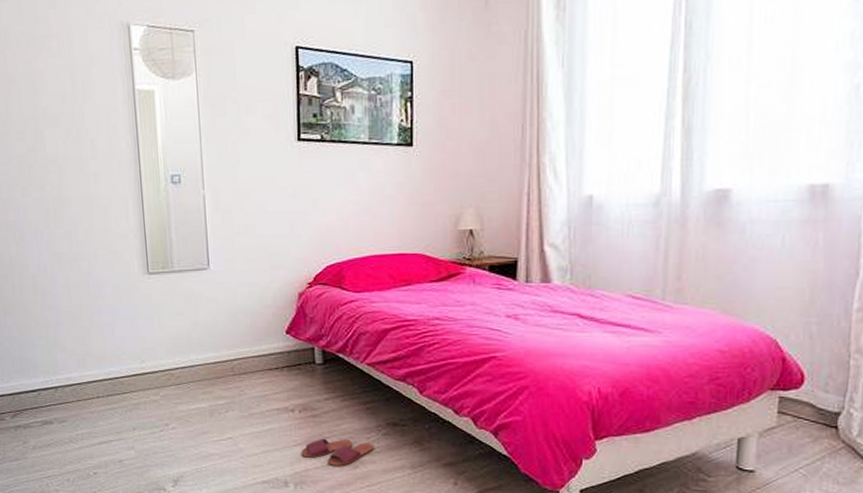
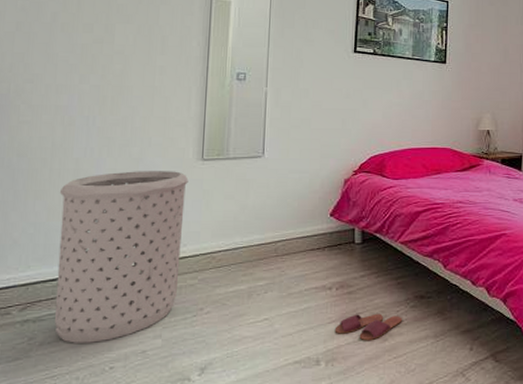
laundry basket: none [24,286,143,450] -> present [54,171,189,343]

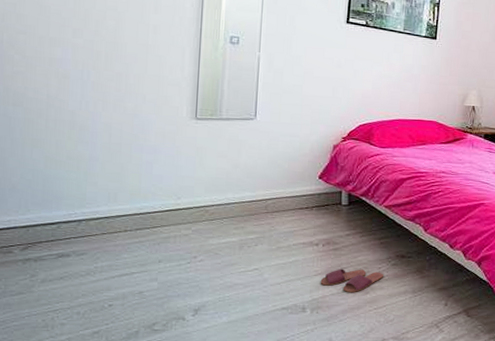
laundry basket: present [54,171,189,343] -> none [54,126,183,282]

